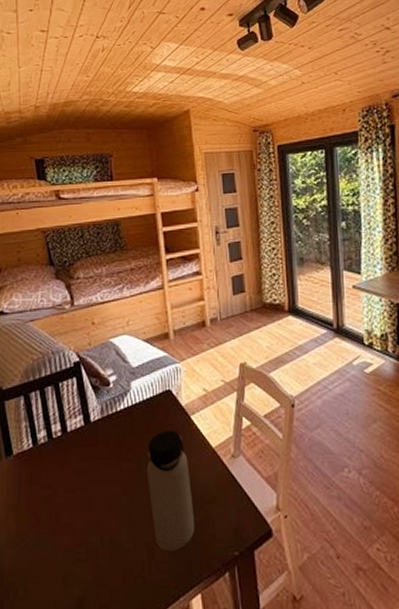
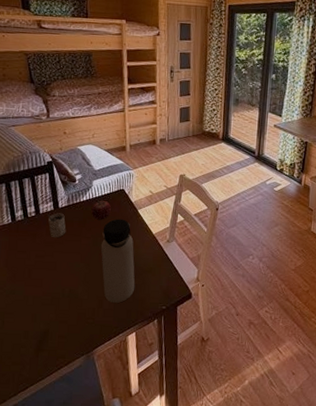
mug: none [77,429,101,464] -> present [48,213,66,238]
fruit: none [131,406,157,434] -> present [91,200,112,220]

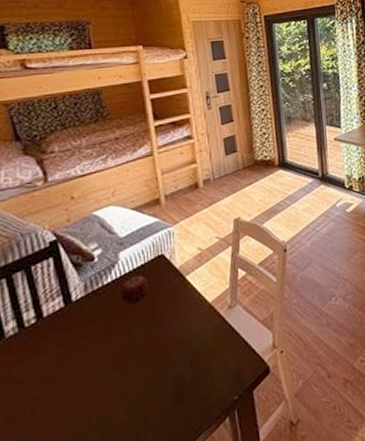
mug: present [48,213,66,238] -> none [56,308,86,347]
water bottle: present [100,219,135,304] -> none [139,293,194,415]

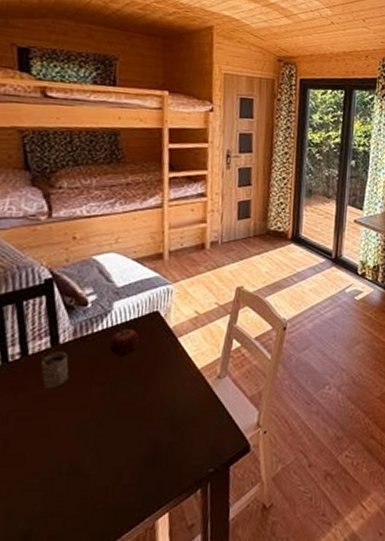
mug: none [56,308,86,347] -> present [41,351,70,389]

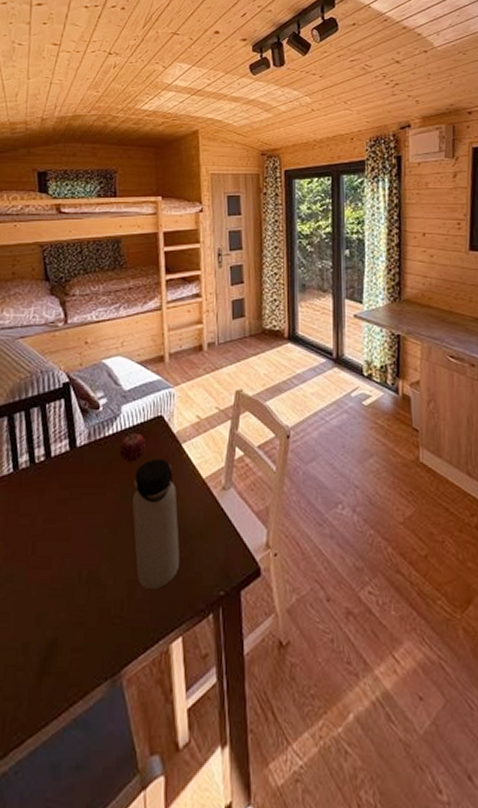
mug: present [41,351,70,389] -> none [61,454,86,492]
water bottle: none [121,352,171,475] -> present [131,458,180,590]

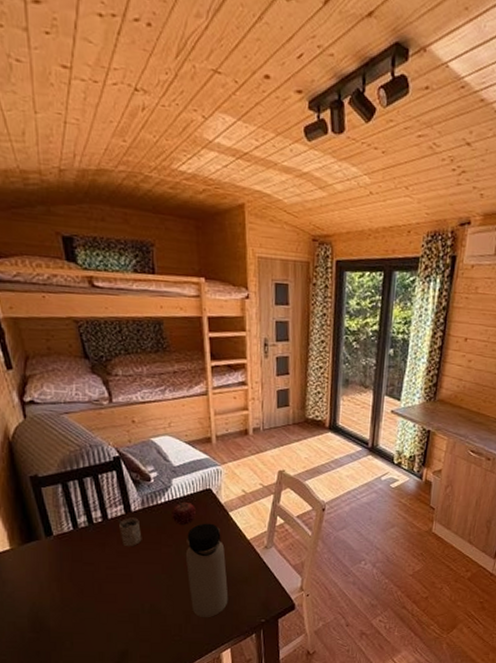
mug: none [61,454,86,492] -> present [118,517,142,547]

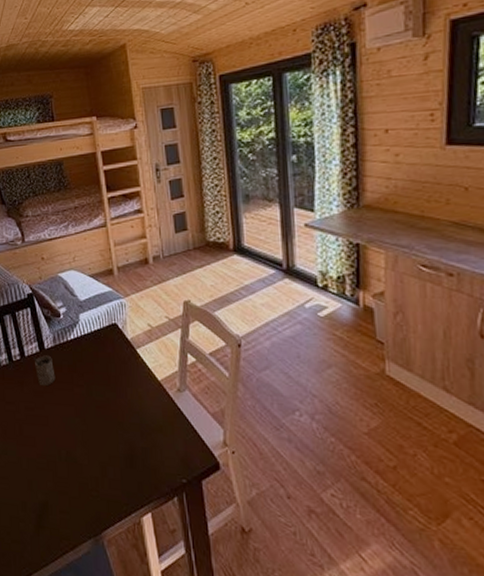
fruit: present [172,501,197,525] -> none [81,338,105,363]
water bottle: present [185,523,229,618] -> none [96,361,144,472]

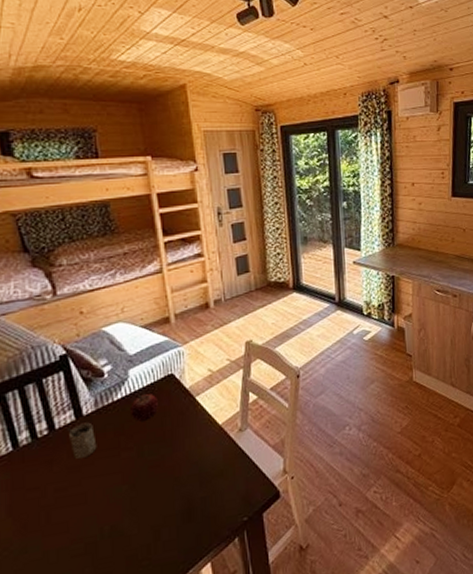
fruit: none [81,338,105,363] -> present [130,393,159,422]

